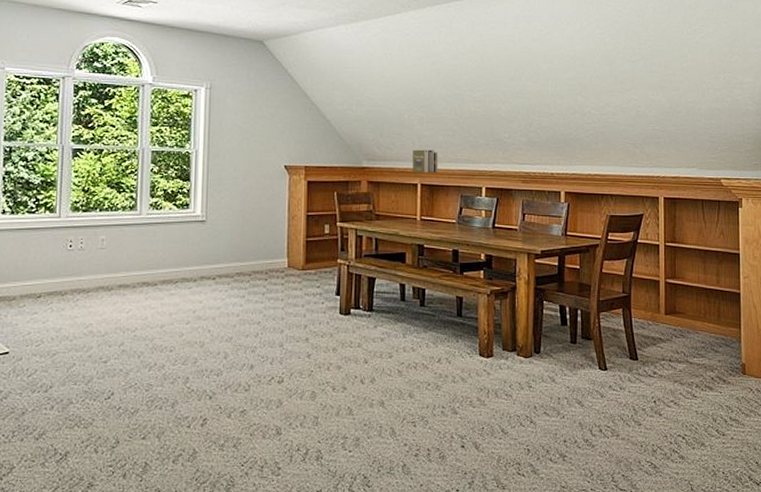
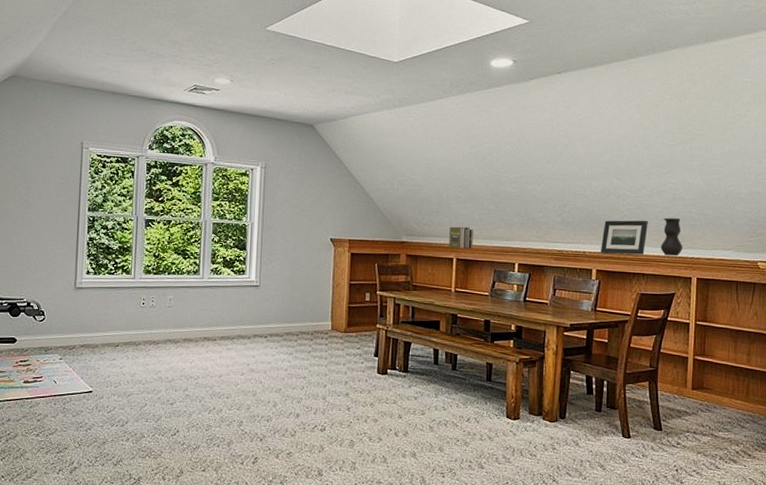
picture frame: none [568,138,614,175] -> present [601,220,648,255]
vase: none [627,136,649,176] -> present [660,218,683,257]

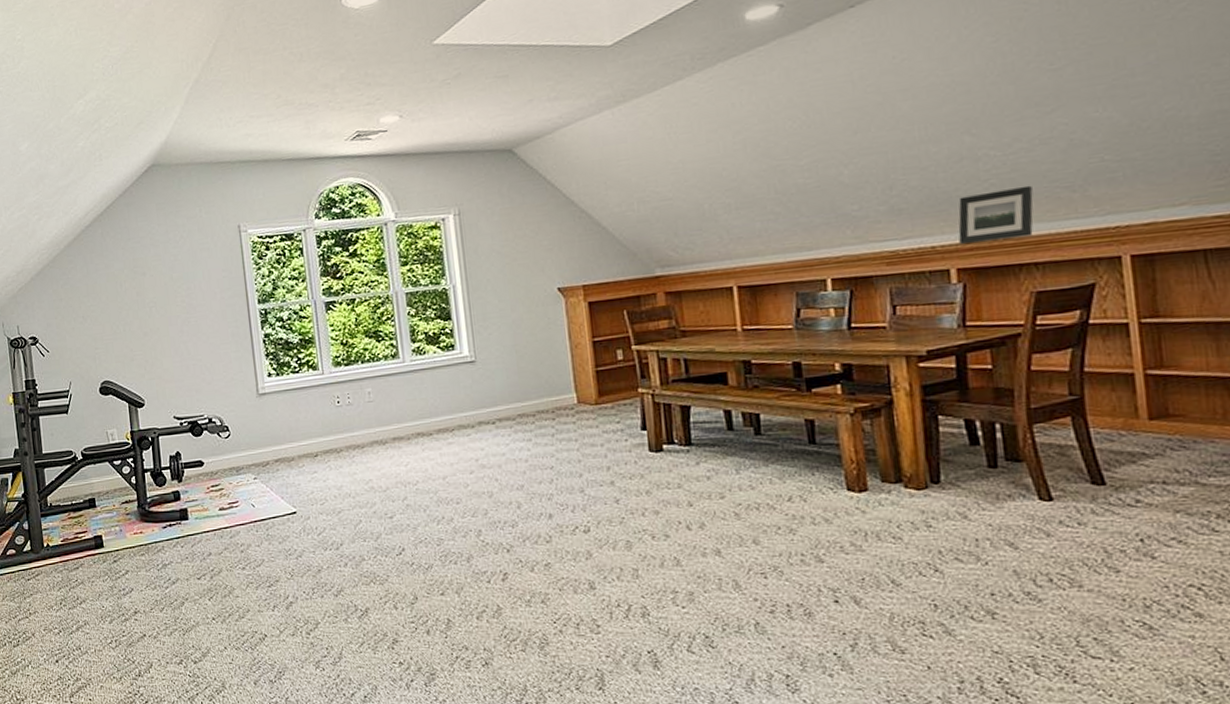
books: present [449,226,474,249] -> none [721,241,760,274]
vase: present [660,218,683,257] -> none [1057,173,1099,232]

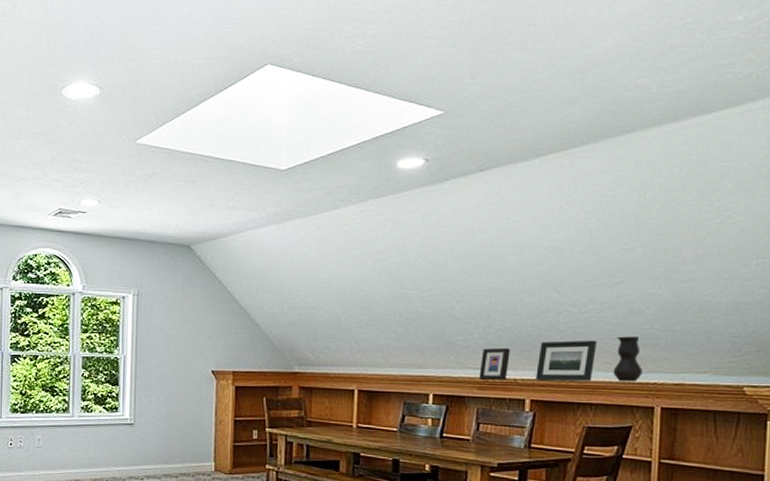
picture frame: none [885,210,923,254] -> present [479,347,510,380]
vase: none [1057,173,1099,232] -> present [613,336,643,382]

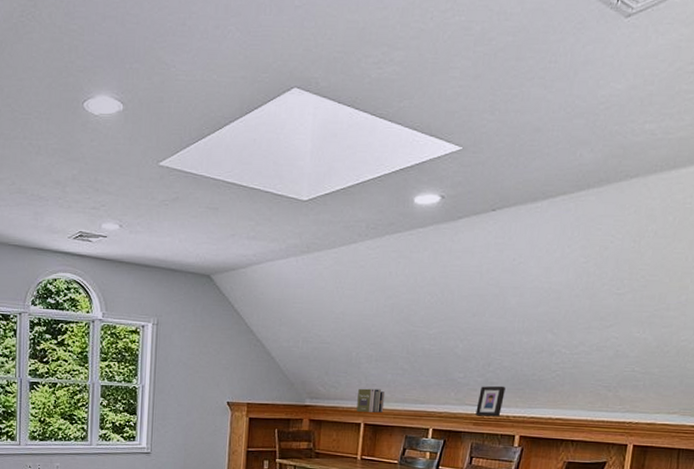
books: none [349,353,379,378] -> present [356,388,385,413]
picture frame: present [536,340,597,382] -> none [526,380,583,419]
vase: present [613,336,643,382] -> none [595,377,623,421]

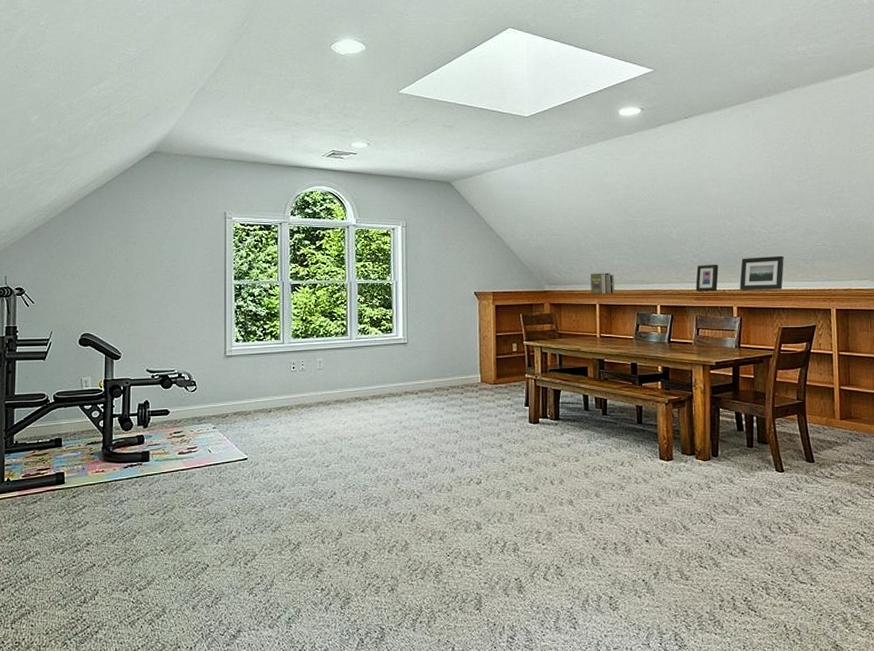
picture frame: none [526,380,583,419] -> present [740,255,784,291]

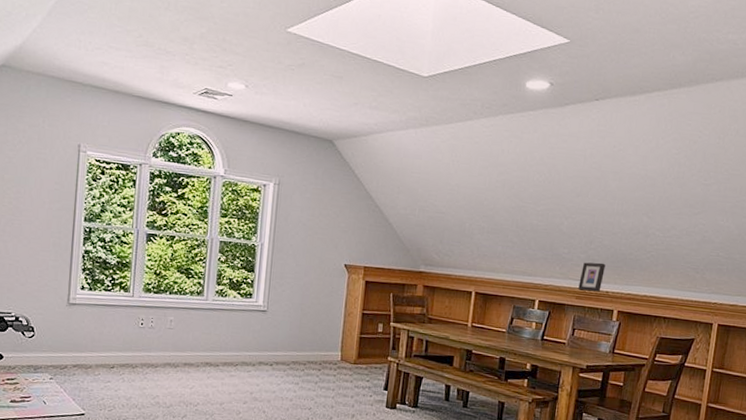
books: present [590,273,615,294] -> none [468,258,495,283]
picture frame: present [740,255,784,291] -> none [624,260,675,298]

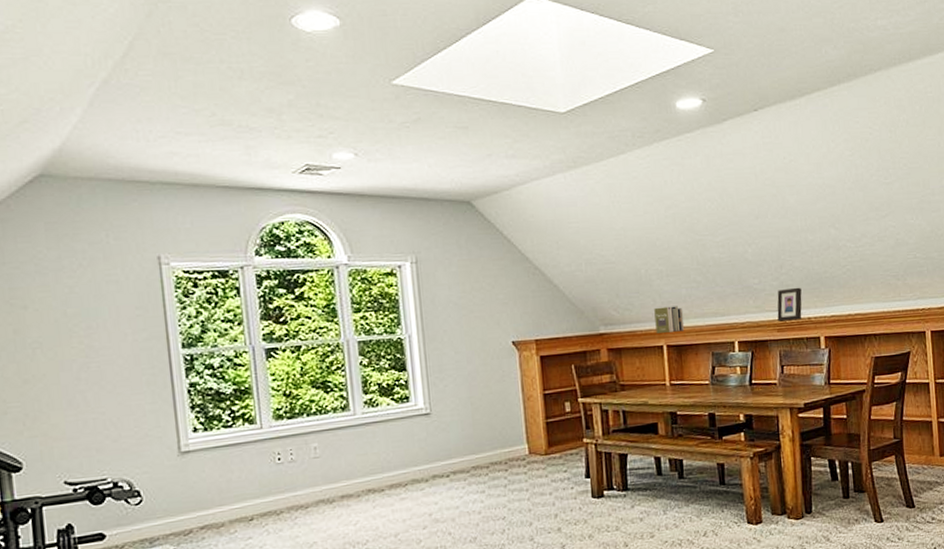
books: none [468,258,495,283] -> present [654,306,685,333]

